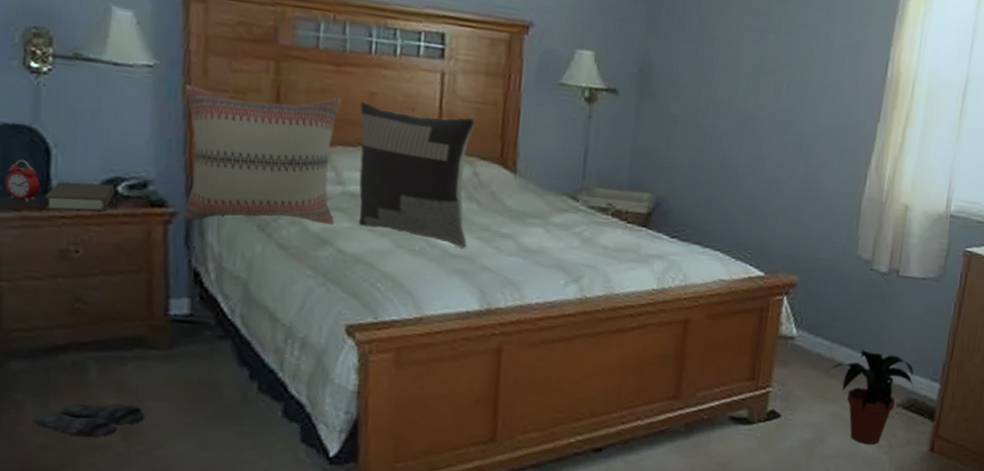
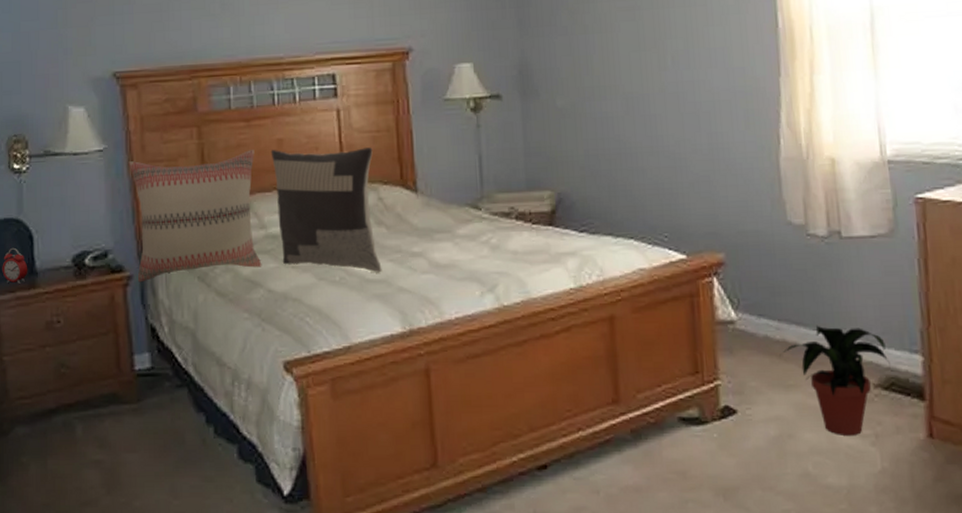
slippers: present [33,403,144,438] -> none [37,458,123,493]
book: present [45,182,115,212] -> none [32,258,83,288]

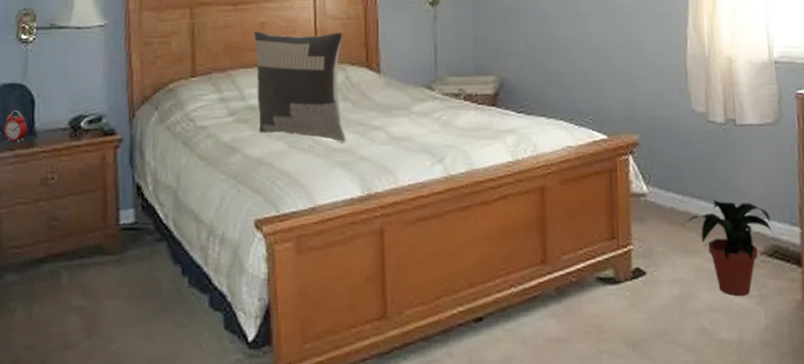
pillow: present [128,150,262,283] -> none [126,31,240,145]

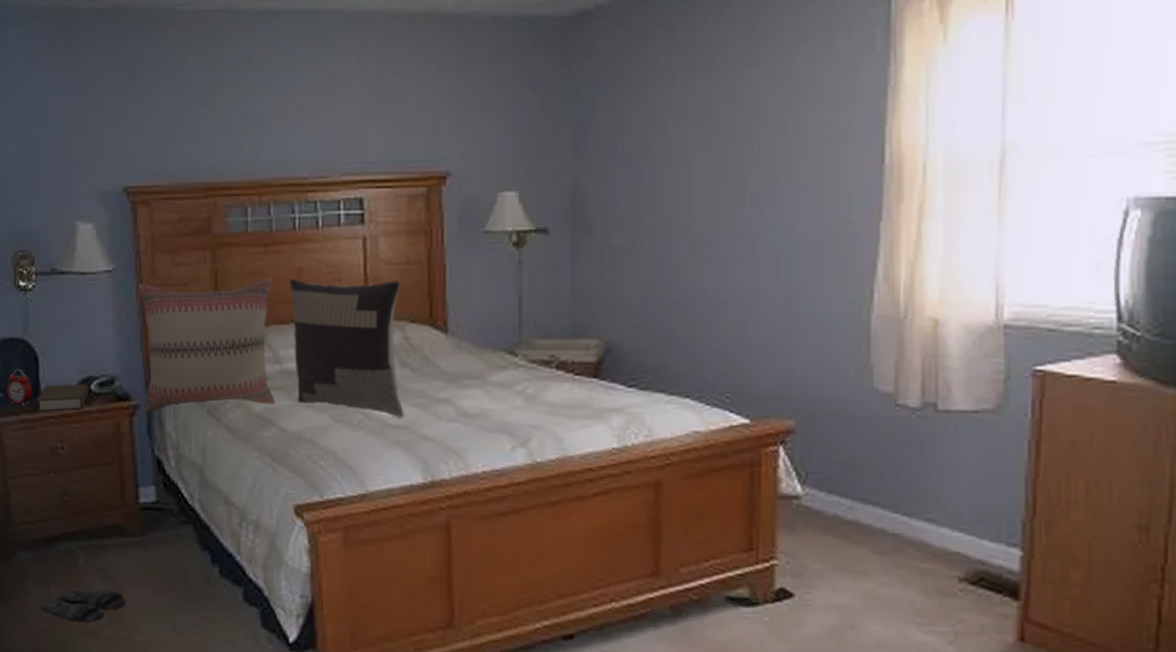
slippers: none [22,305,103,337] -> present [39,589,125,623]
book: none [31,121,79,147] -> present [37,383,89,412]
pillow: none [126,31,240,145] -> present [138,278,275,413]
potted plant: present [682,199,774,296] -> none [849,507,981,632]

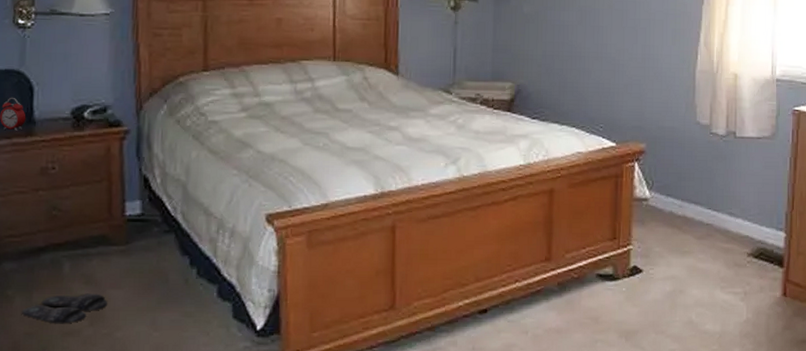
book: present [37,383,89,412] -> none [29,111,82,136]
pillow: present [138,278,275,413] -> none [134,26,255,137]
pillow: present [289,279,404,418] -> none [270,28,362,142]

